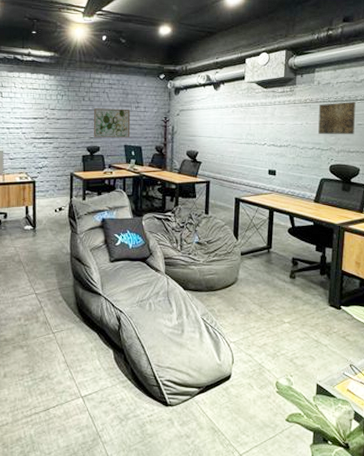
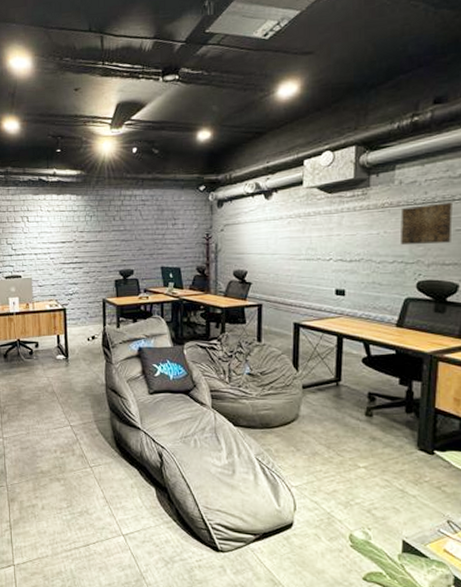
wall art: present [94,108,131,138] -> none [126,227,167,261]

